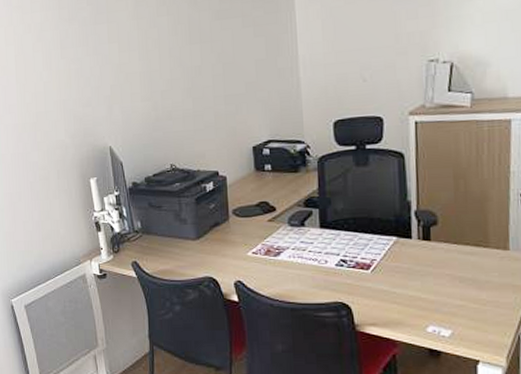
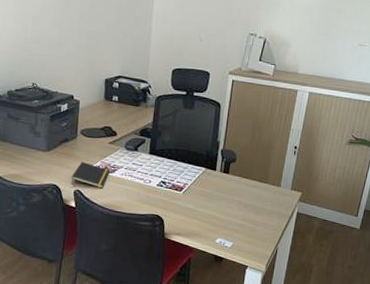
notepad: none [229,247,274,276] -> present [71,162,110,189]

